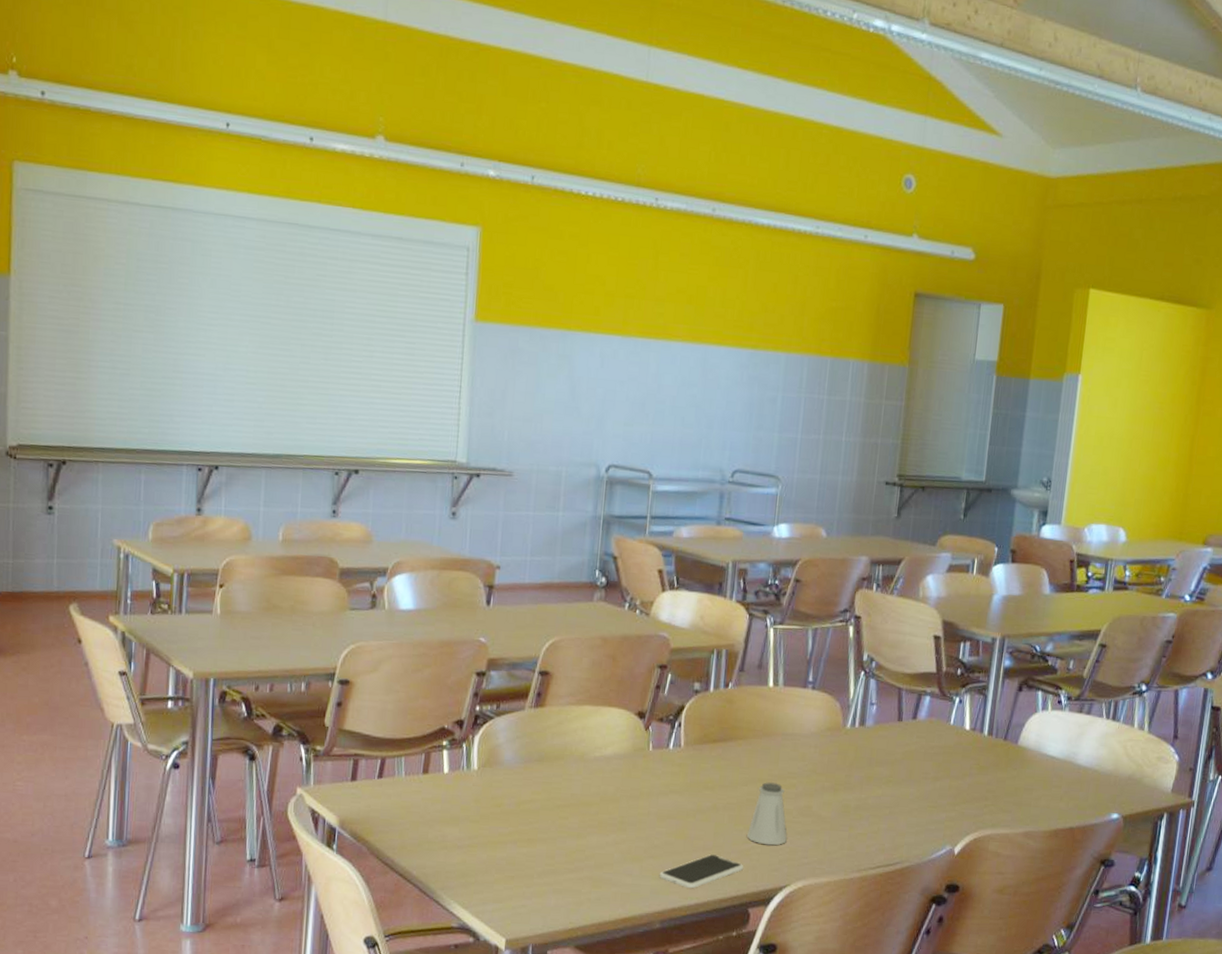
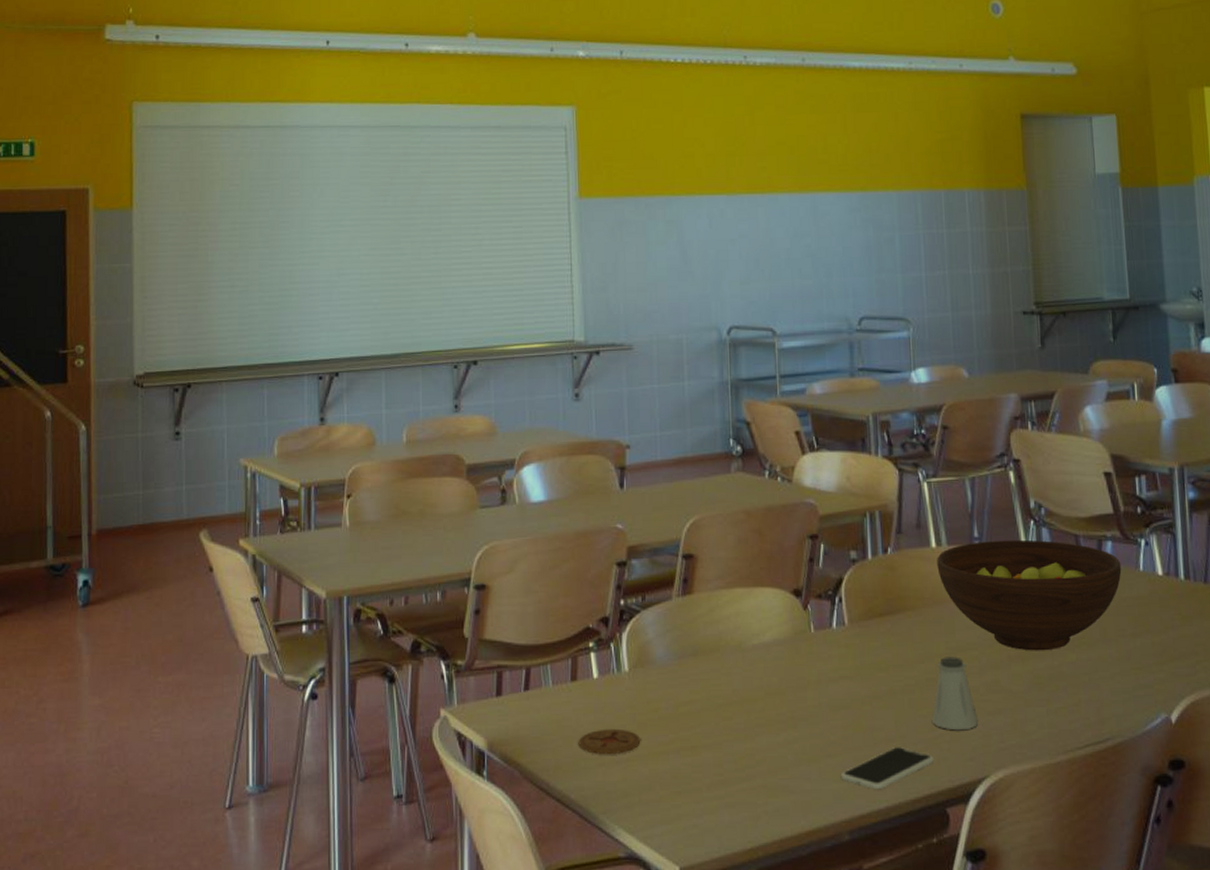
coaster: none [424,817,483,840] -> present [578,728,641,755]
fruit bowl: none [771,685,935,785] -> present [937,539,1122,651]

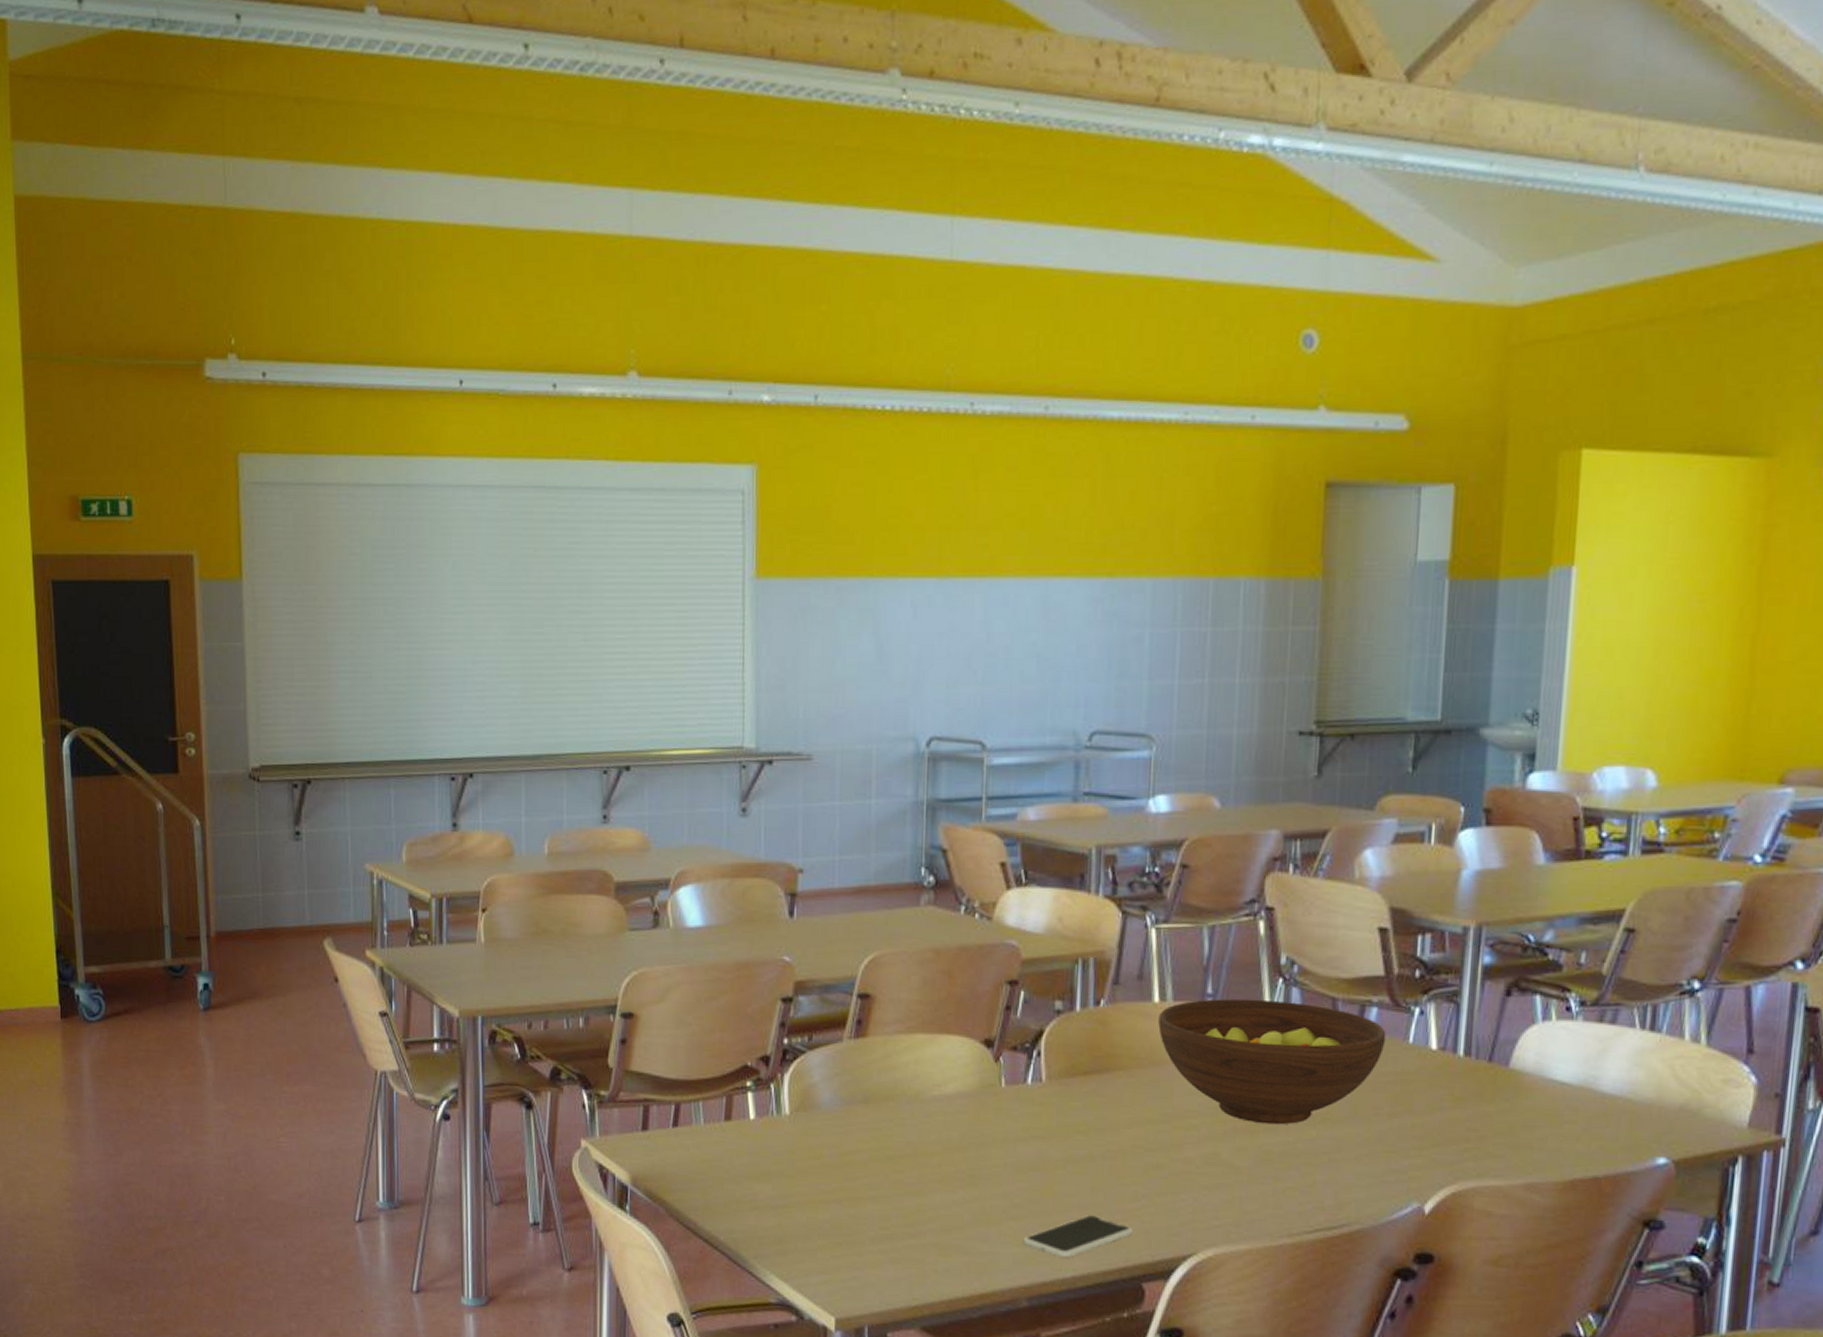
coaster: present [578,728,641,755] -> none [730,1172,800,1200]
saltshaker: present [932,656,978,731] -> none [1136,1123,1189,1204]

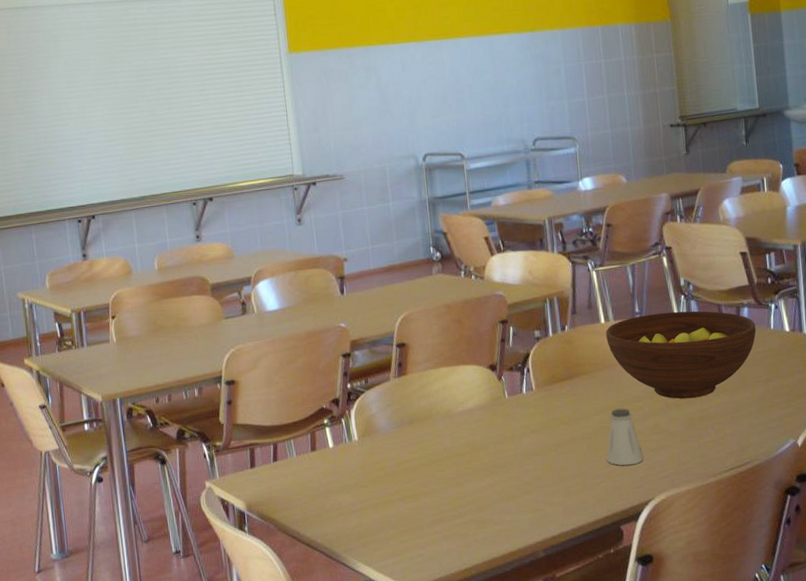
smartphone: present [1022,1215,1134,1258] -> none [534,482,610,516]
saltshaker: none [1136,1123,1189,1204] -> present [607,408,643,466]

